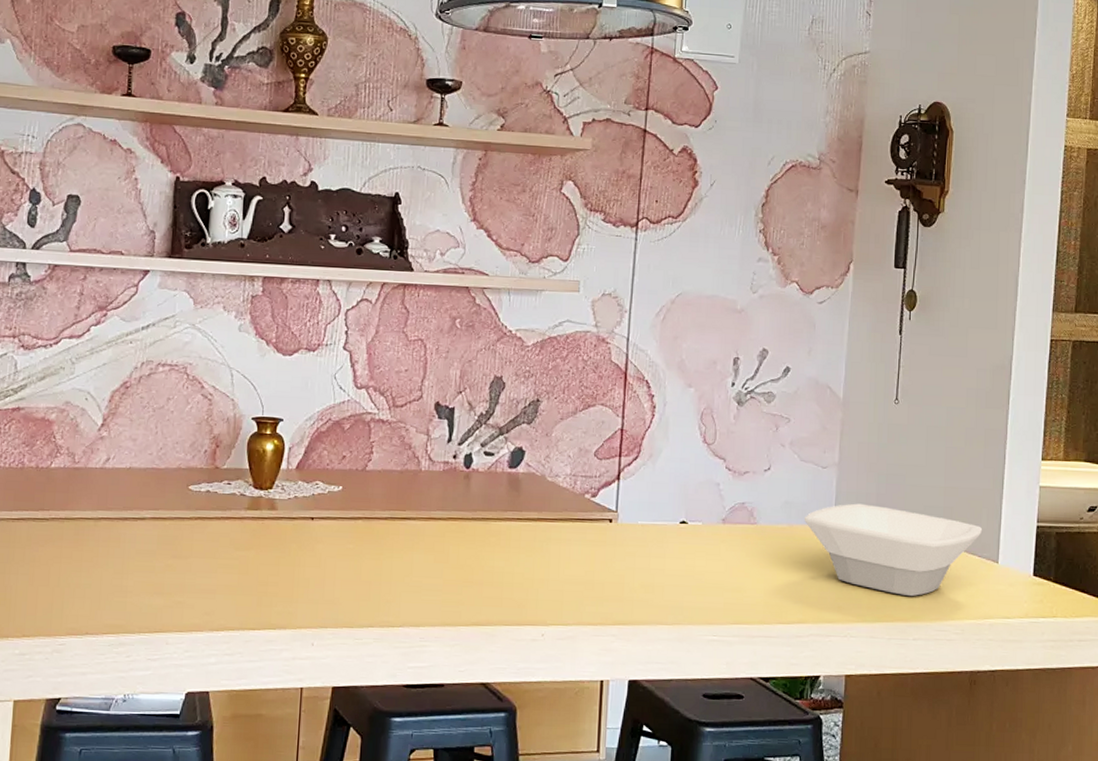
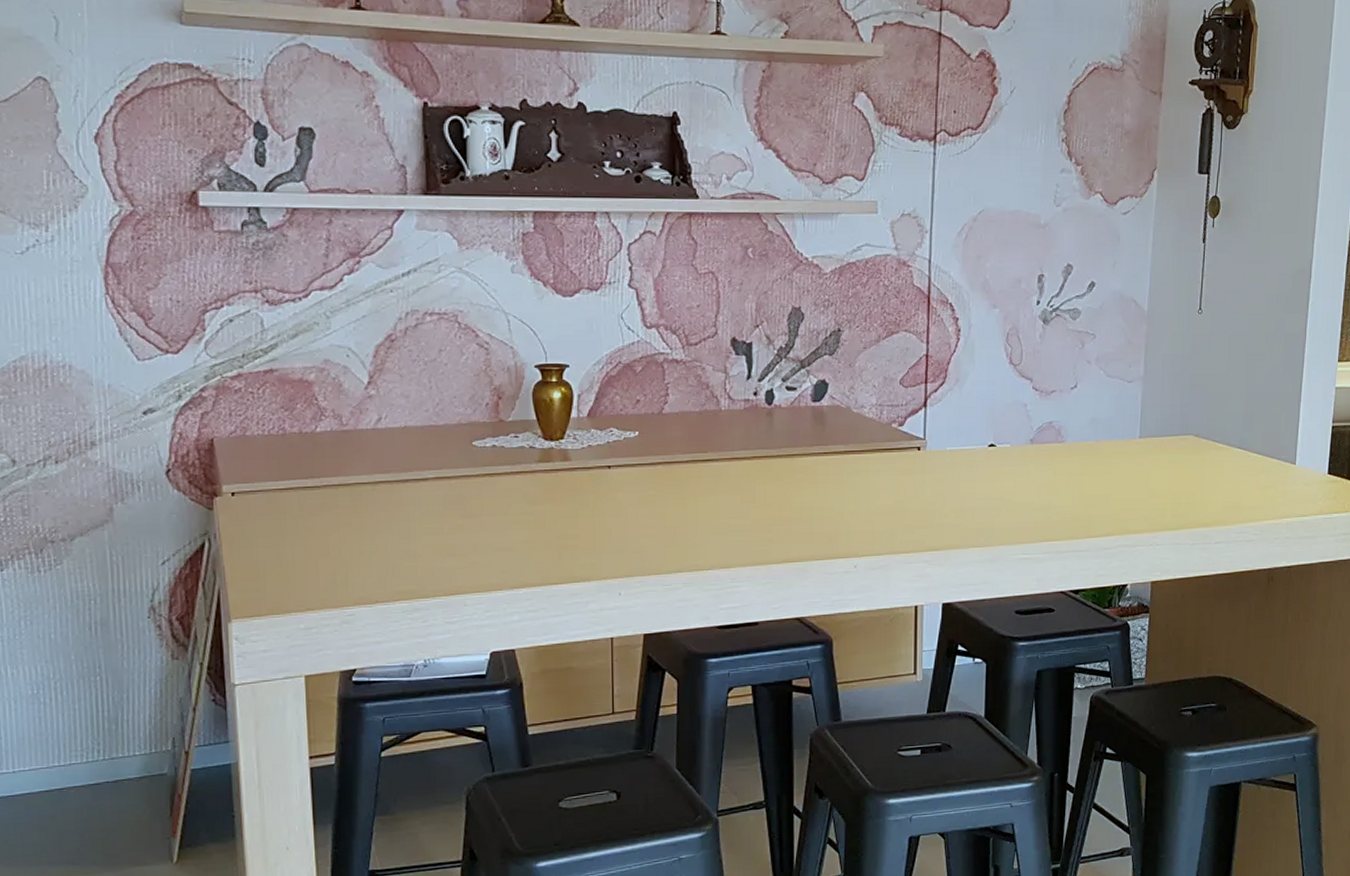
bowl: present [804,503,983,597] -> none [1110,415,1282,503]

